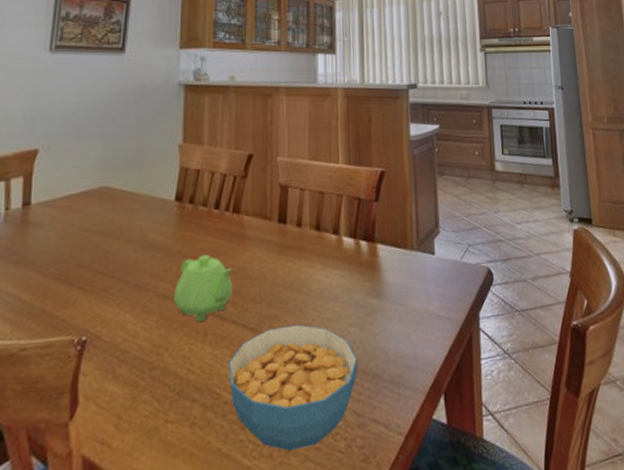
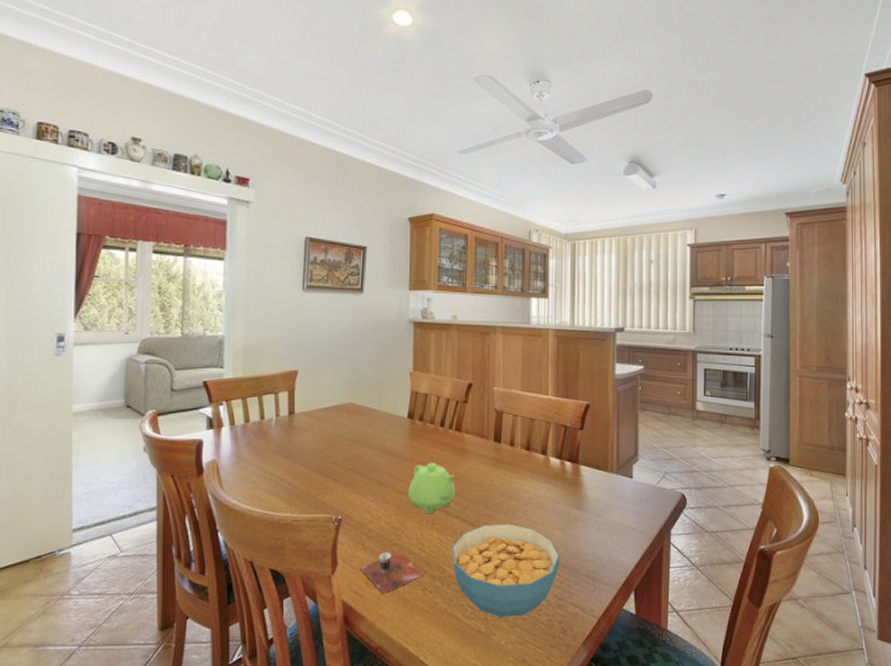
cup: none [108,376,192,439] -> present [359,551,424,594]

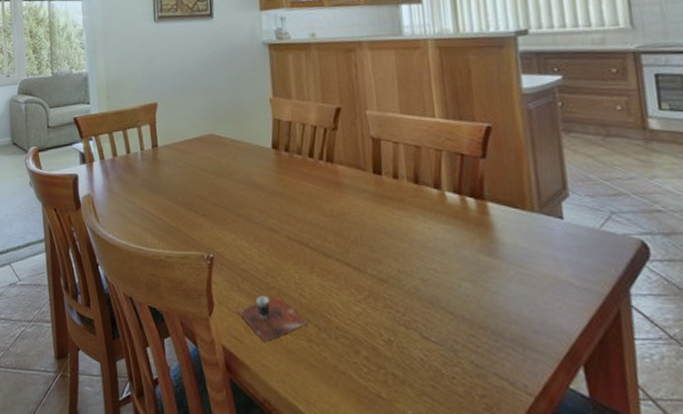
teapot: present [408,462,455,514] -> none [280,197,334,256]
cereal bowl: present [452,523,559,617] -> none [336,270,473,384]

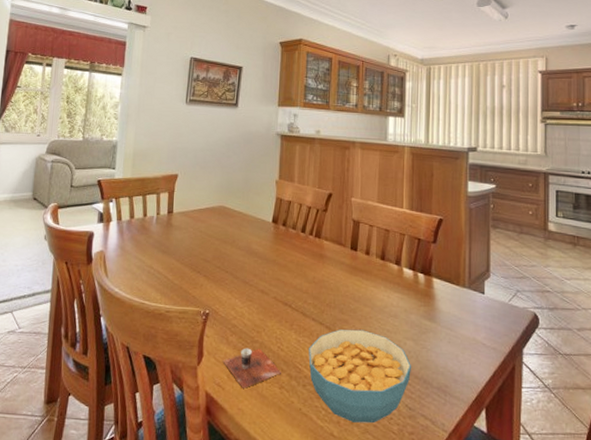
cereal bowl: none [336,270,473,384] -> present [308,329,411,424]

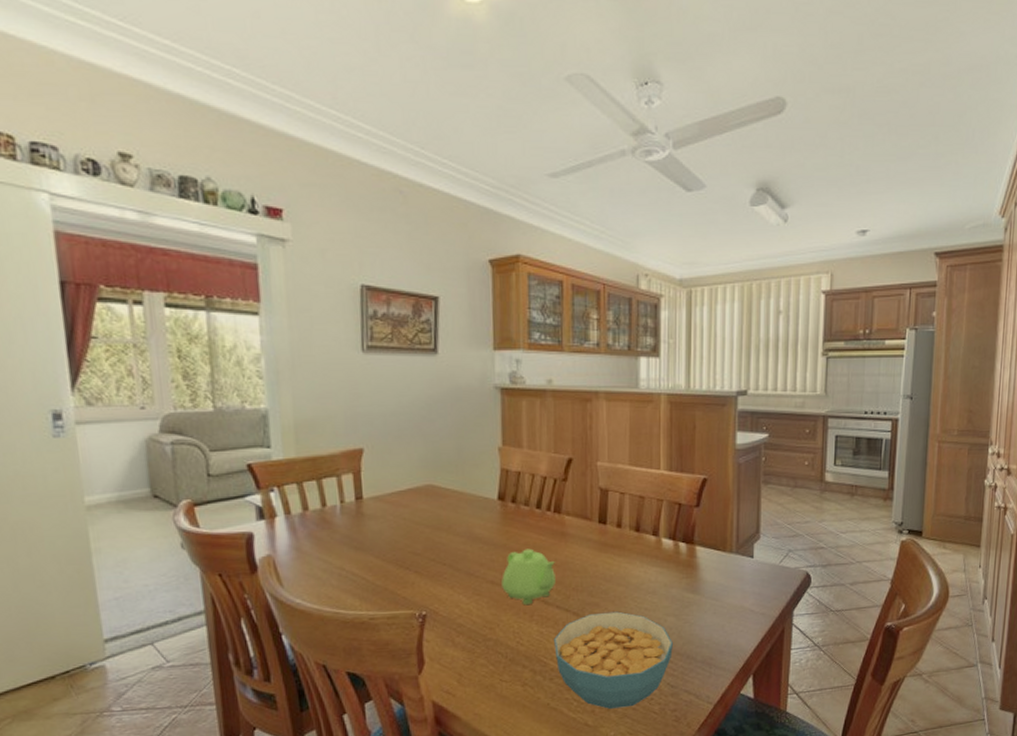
cup: present [223,348,281,388] -> none [450,646,523,692]
teapot: none [270,265,313,315] -> present [502,548,556,606]

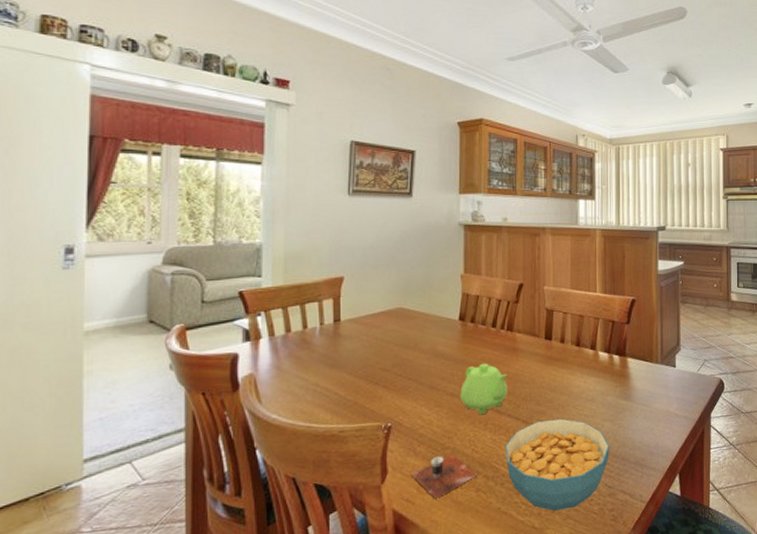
cup: none [450,646,523,692] -> present [411,454,477,499]

